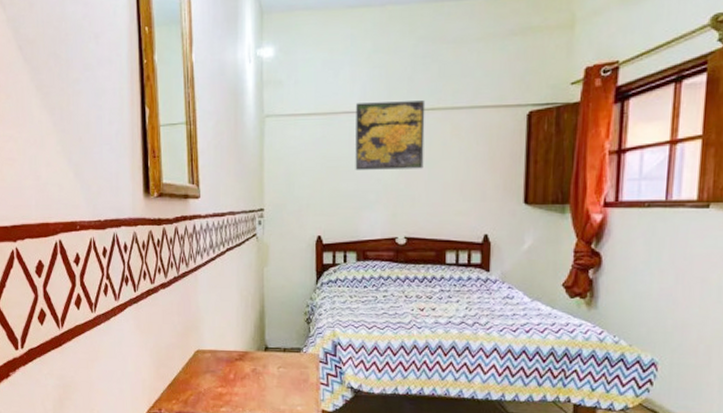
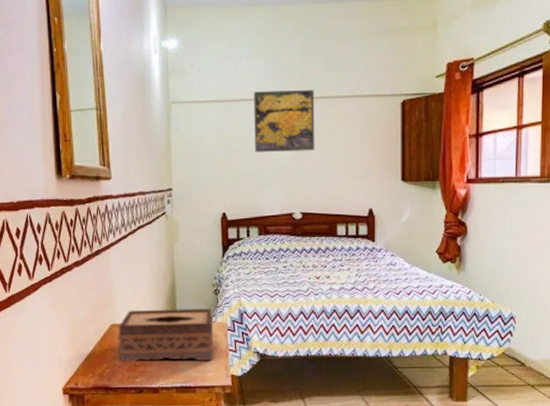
tissue box: none [203,336,305,394] -> present [118,308,214,362]

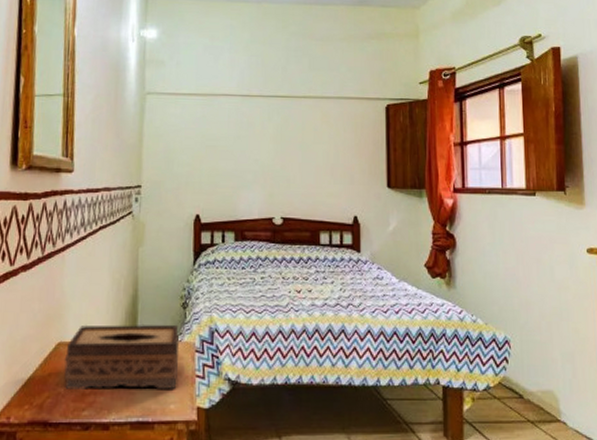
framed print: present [254,90,315,152] -> none [234,87,298,152]

